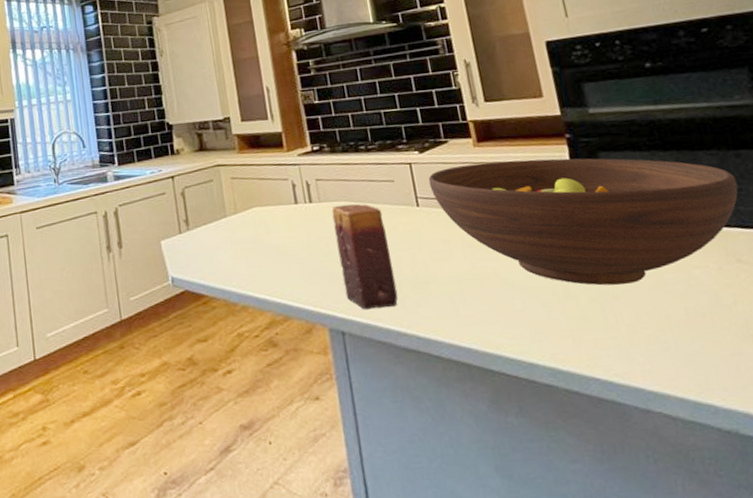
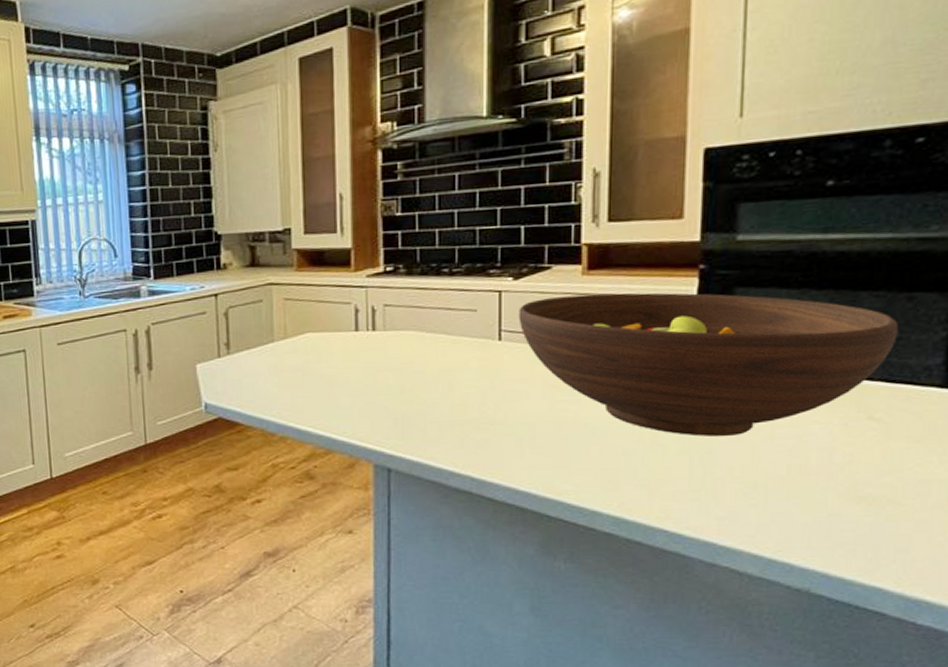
candle: present [331,204,398,310] -> none [397,334,458,448]

